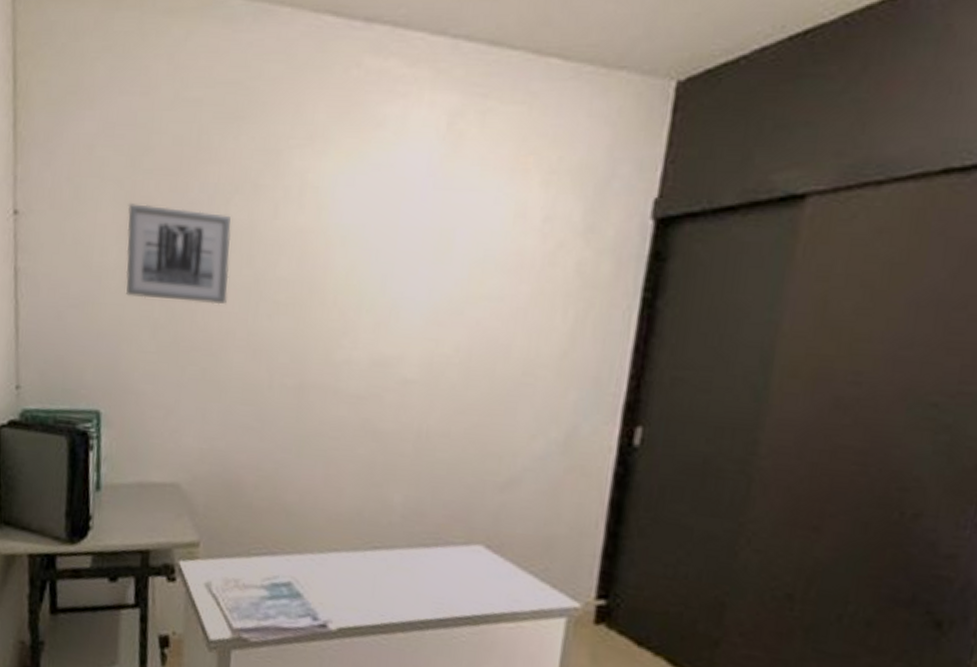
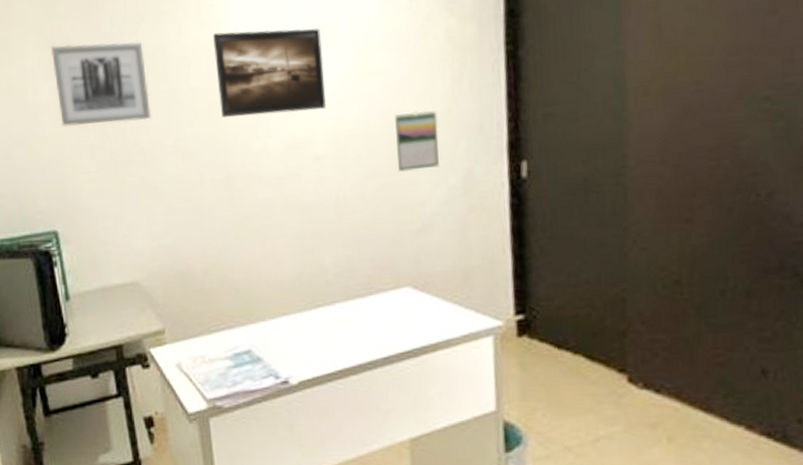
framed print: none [305,220,435,327] -> present [213,28,326,118]
calendar: none [493,348,550,416] -> present [395,111,439,173]

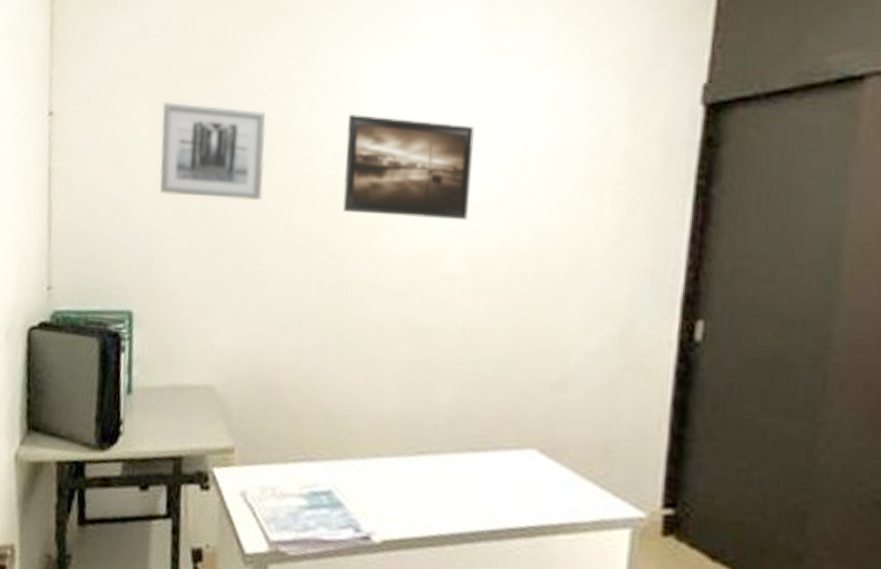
calendar: present [395,111,439,173] -> none [542,240,600,311]

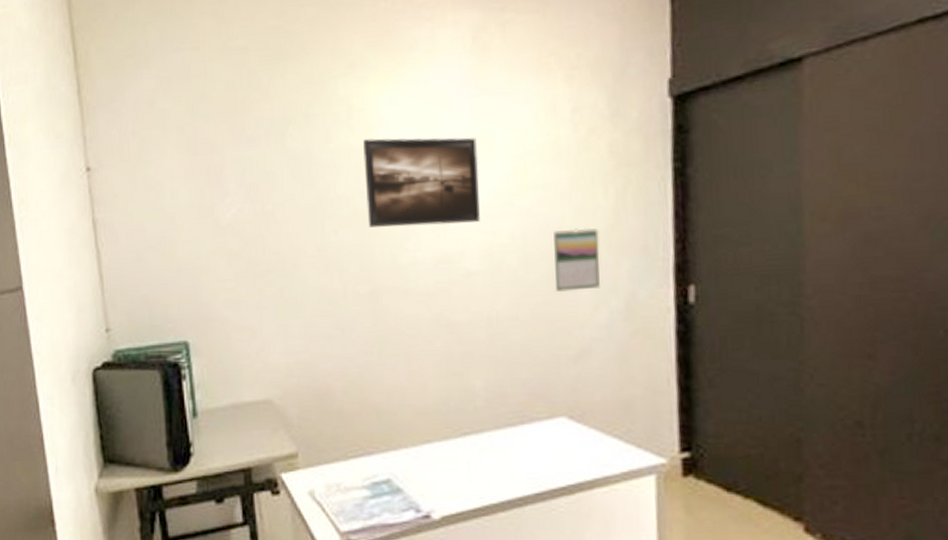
wall art: present [159,101,266,201] -> none [191,145,294,231]
calendar: none [542,240,600,311] -> present [553,228,600,293]

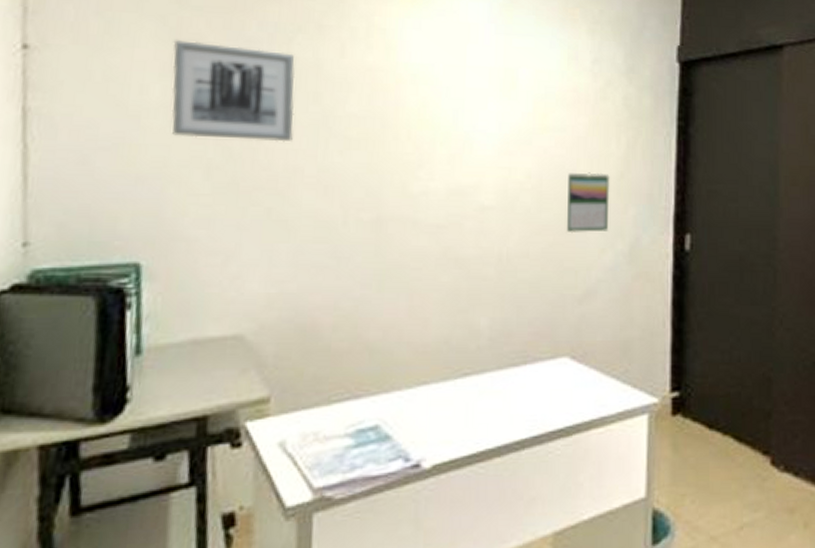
wall art: none [191,145,294,231] -> present [171,39,295,142]
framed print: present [363,137,480,228] -> none [378,60,501,157]

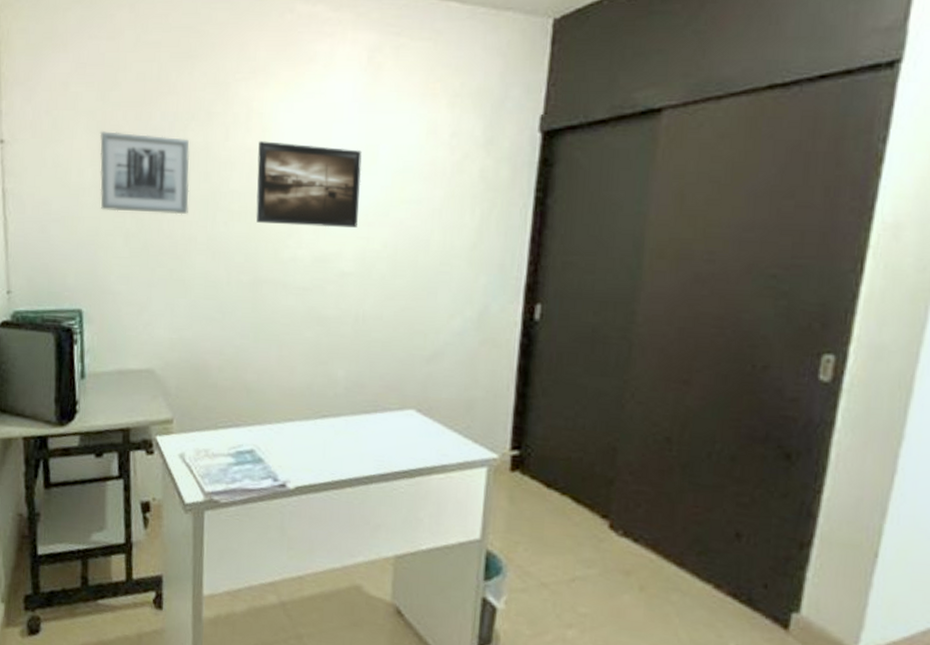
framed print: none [378,60,501,157] -> present [256,141,362,228]
calendar: present [566,172,610,233] -> none [417,242,462,299]

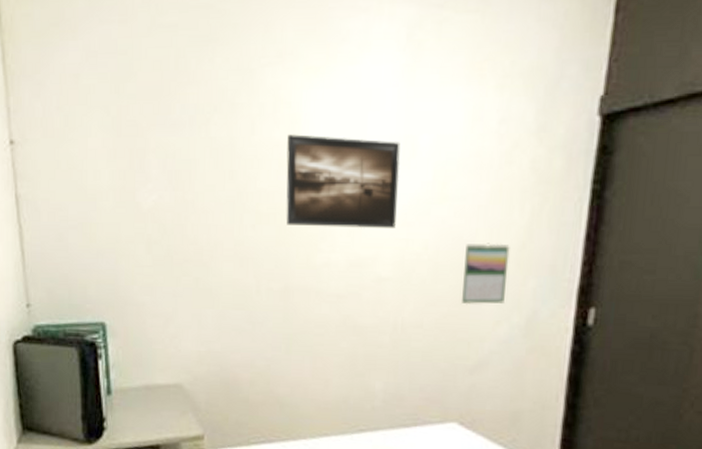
wall art: present [100,130,190,215] -> none [115,127,214,219]
calendar: none [417,242,462,299] -> present [460,243,510,305]

